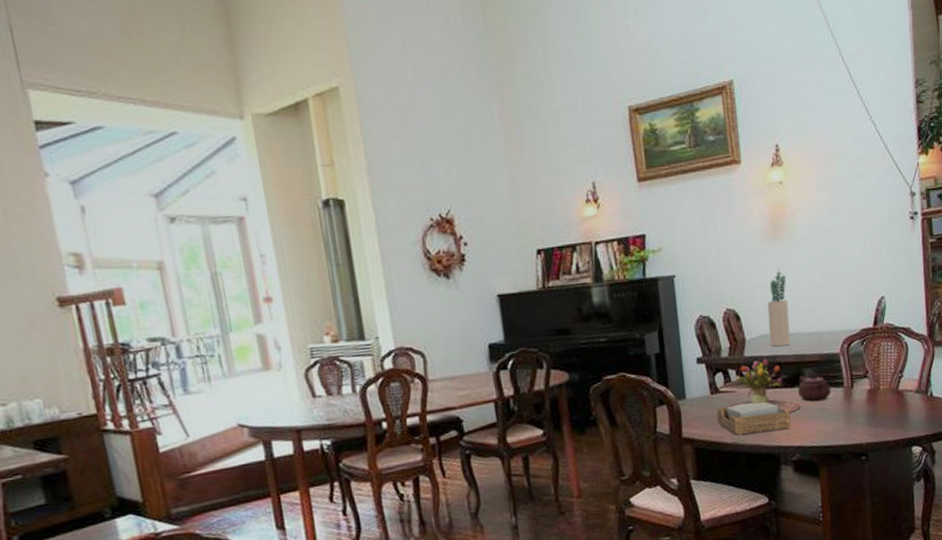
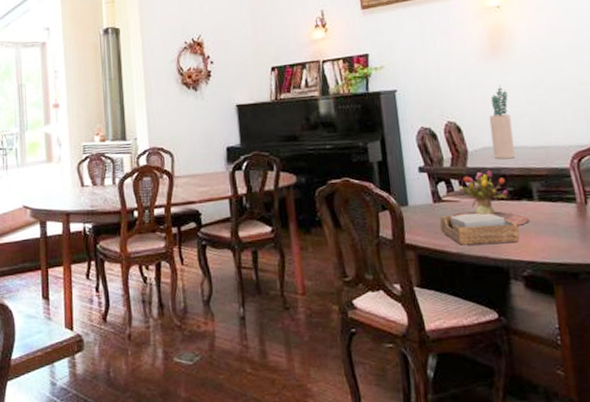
teapot: present [797,371,832,401] -> none [524,185,563,216]

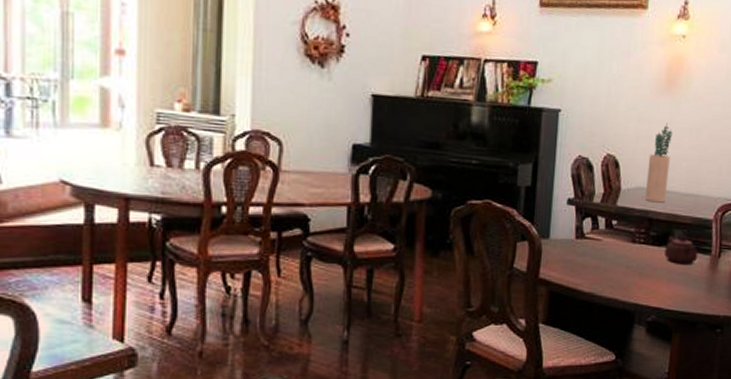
napkin holder: present [439,213,520,245] -> none [577,253,653,288]
flower arrangement: present [450,170,529,226] -> none [589,212,664,272]
teapot: none [524,185,563,216] -> present [663,234,699,265]

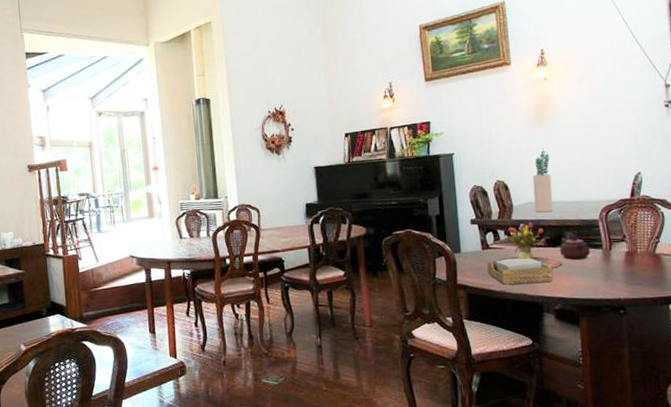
napkin holder: none [577,253,653,288] -> present [486,258,553,285]
flower arrangement: none [589,212,664,272] -> present [496,222,562,268]

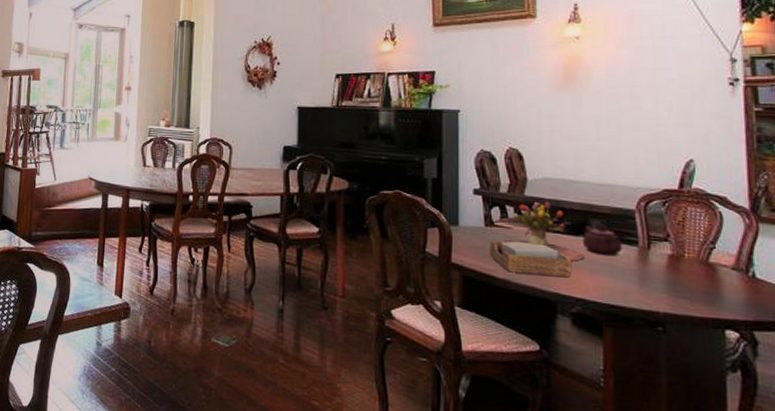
vase: present [532,148,553,213] -> none [553,117,578,193]

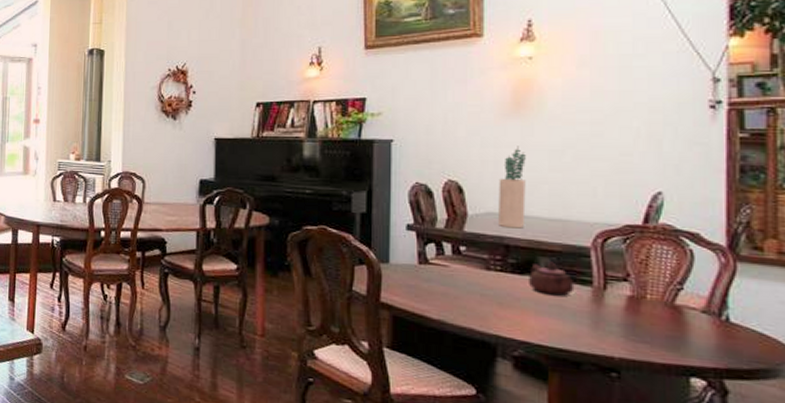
napkin holder: present [489,241,572,278] -> none [423,279,515,319]
flower arrangement: present [501,201,584,261] -> none [436,238,529,302]
vase: none [553,117,578,193] -> present [498,146,526,229]

